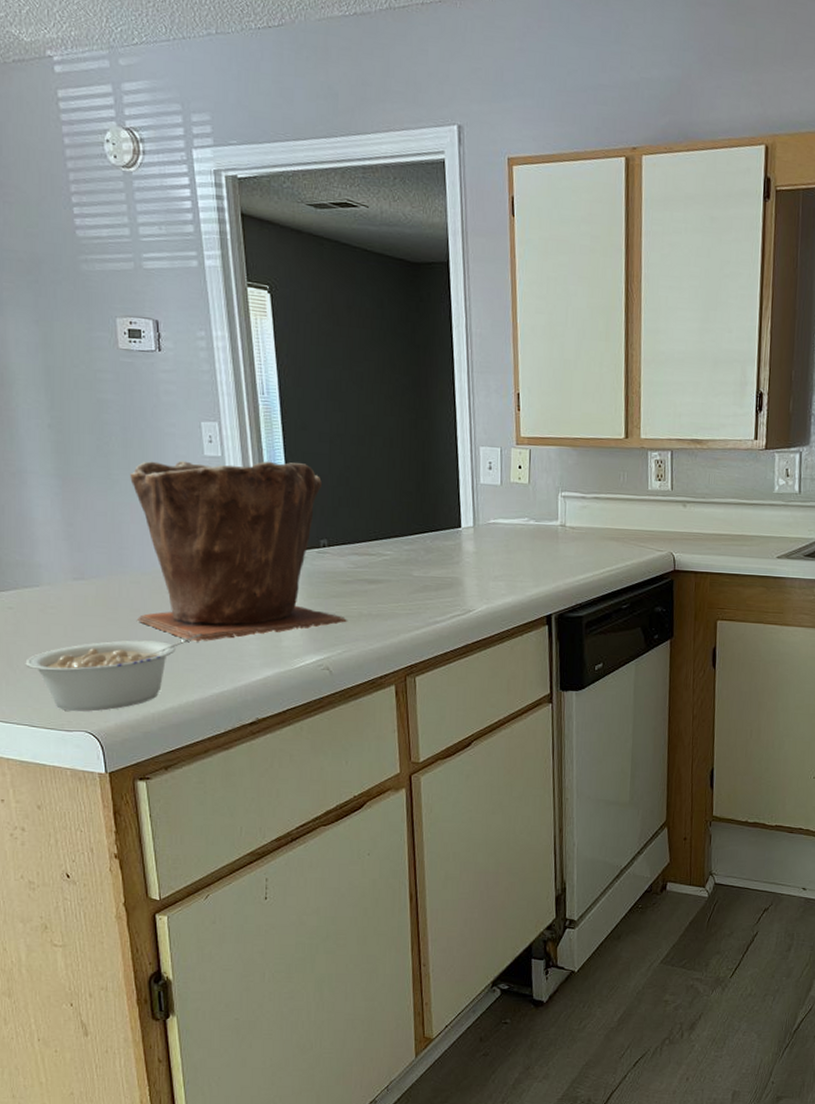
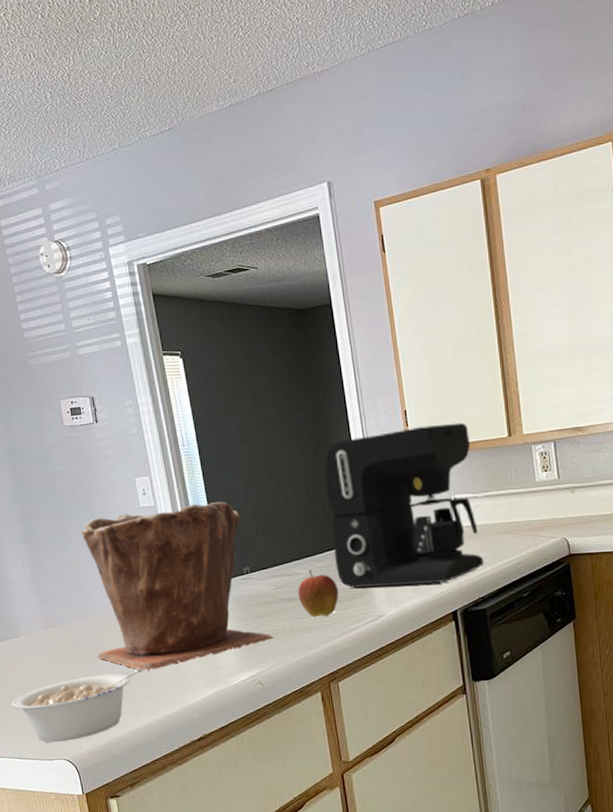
fruit: none [380,551,426,605] -> present [298,569,339,618]
coffee maker: none [423,413,586,583] -> present [325,422,484,588]

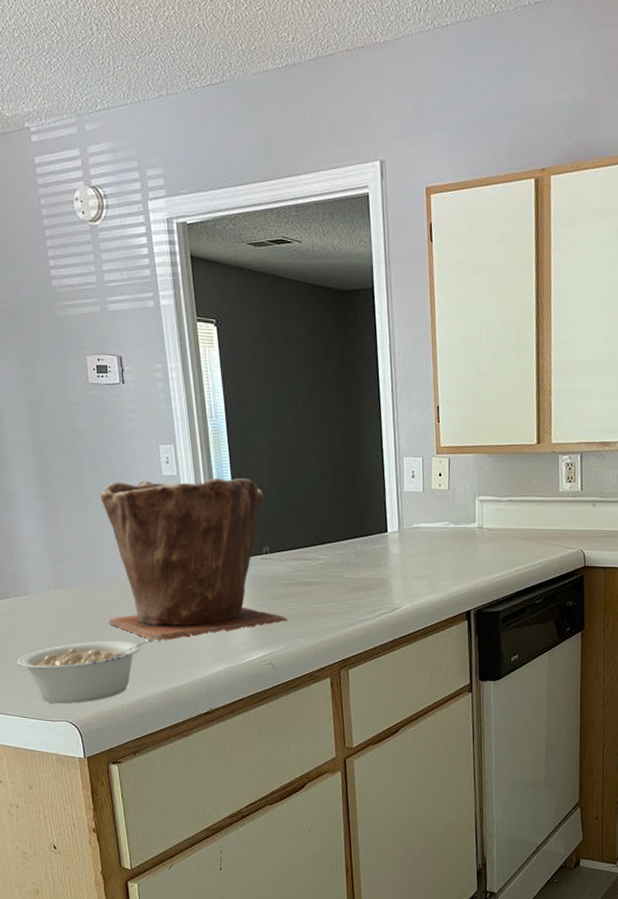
fruit: present [298,569,339,618] -> none [316,555,356,604]
coffee maker: present [325,422,484,588] -> none [353,424,502,582]

